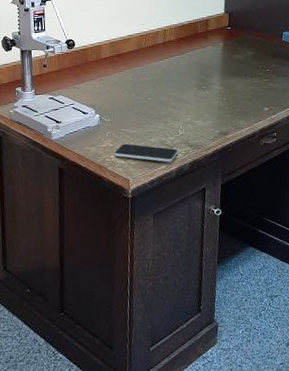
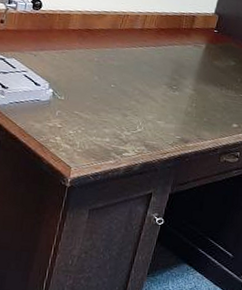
smartphone: present [114,143,179,163] -> none [60,127,132,158]

